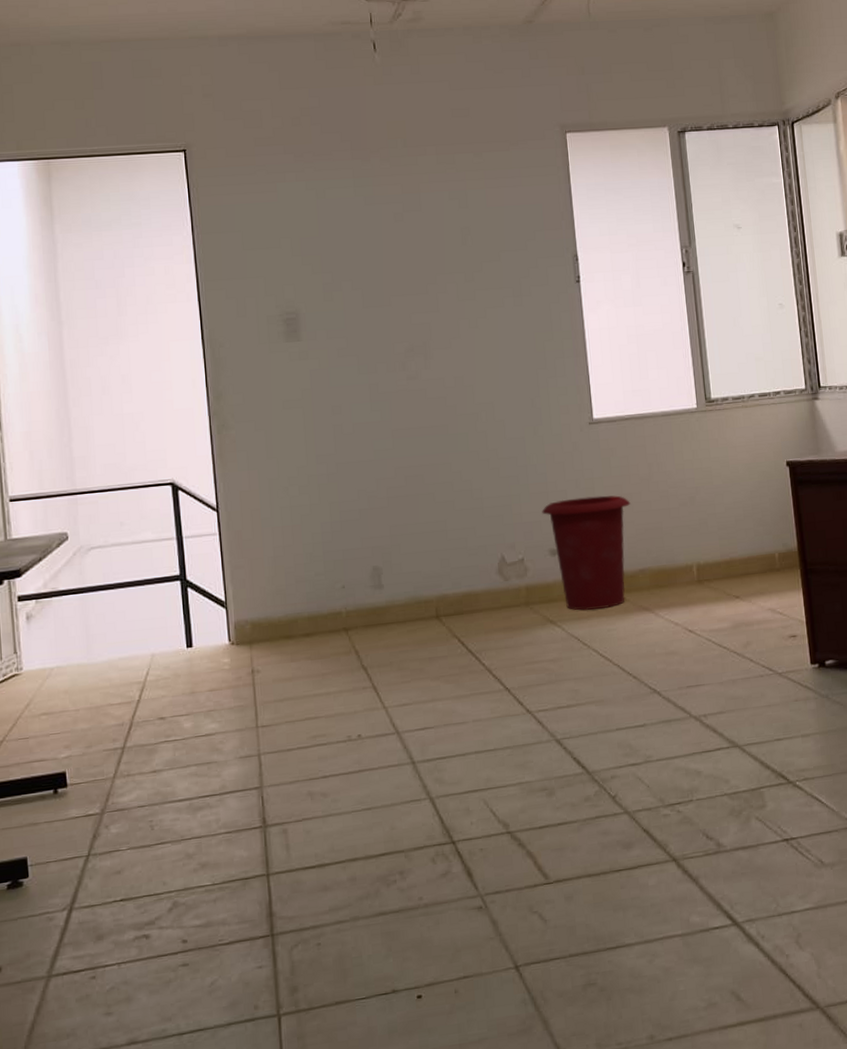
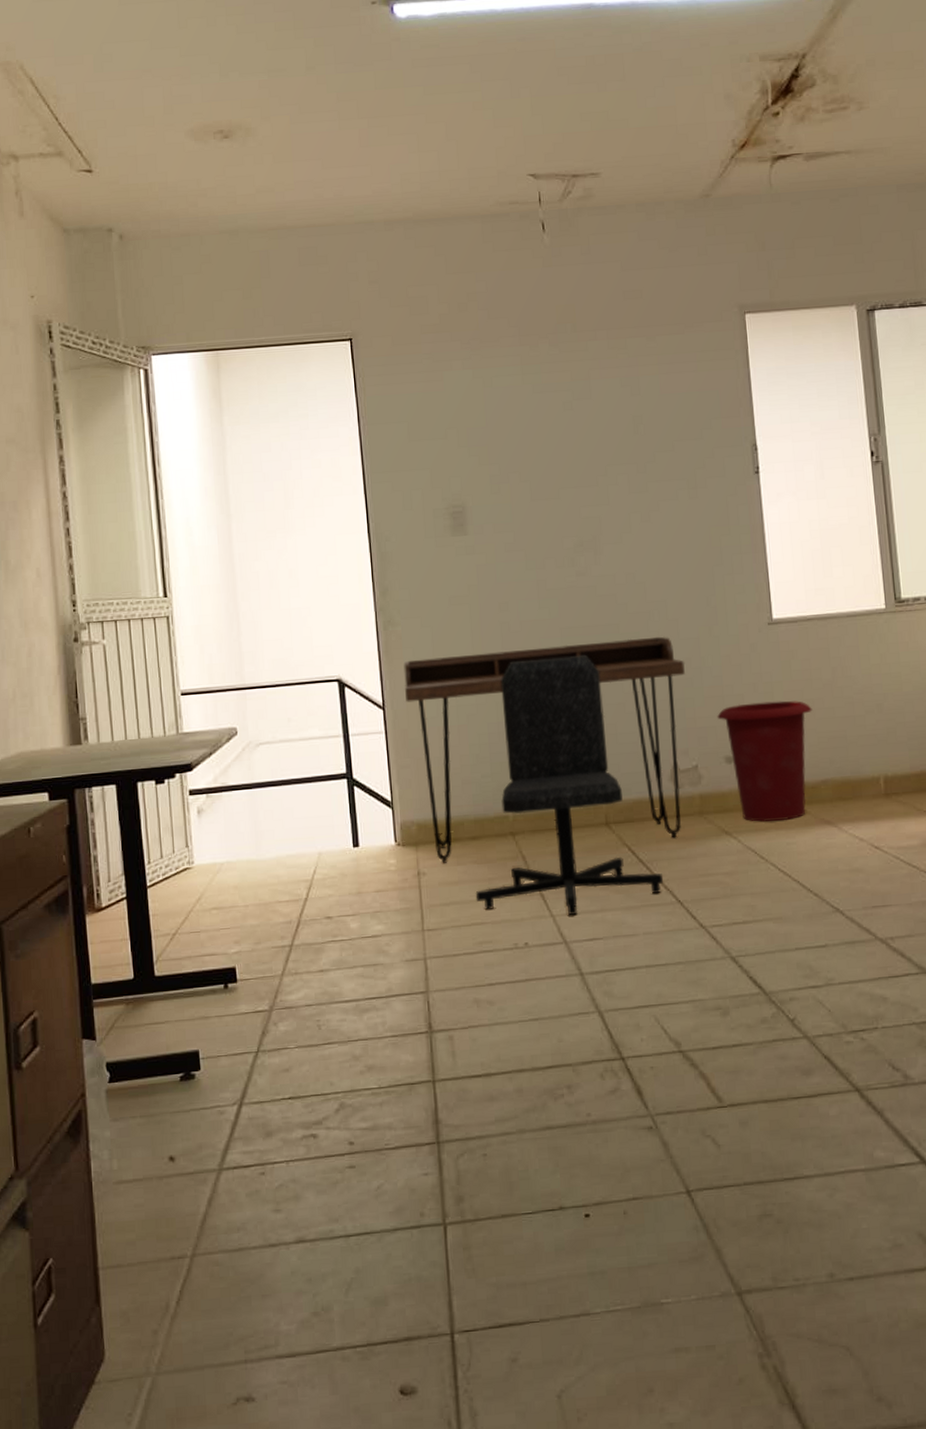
desk: none [237,436,512,661] -> present [403,636,685,863]
chair: none [309,456,492,706] -> present [475,655,664,915]

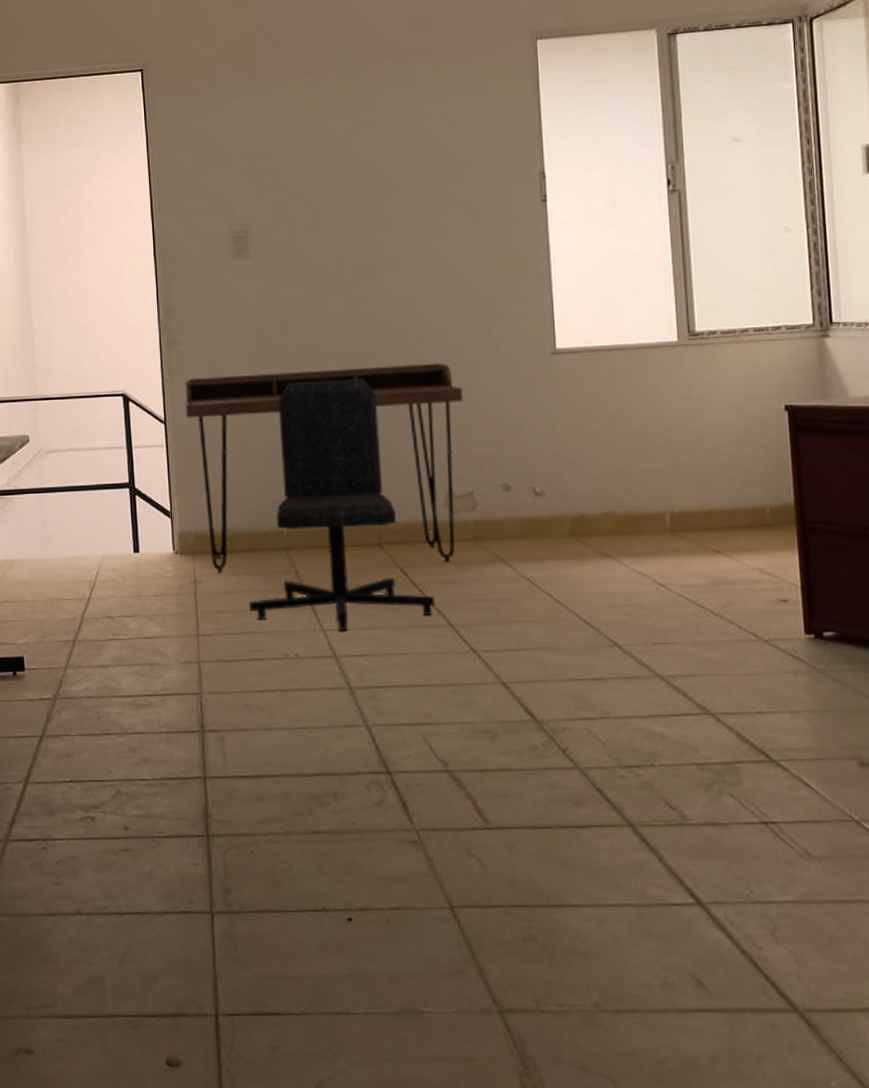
waste bin: present [717,700,812,822] -> none [495,431,595,551]

